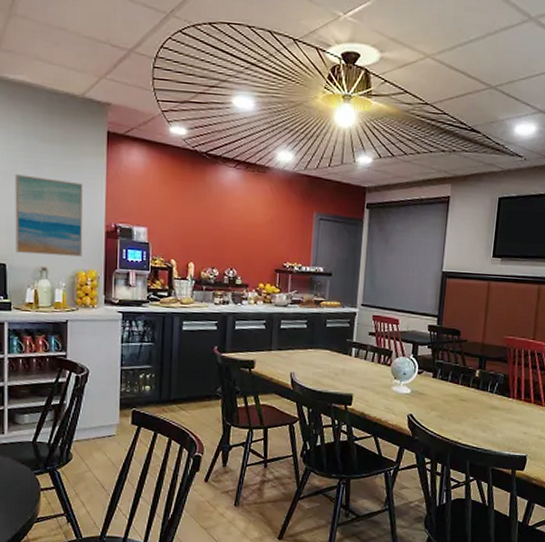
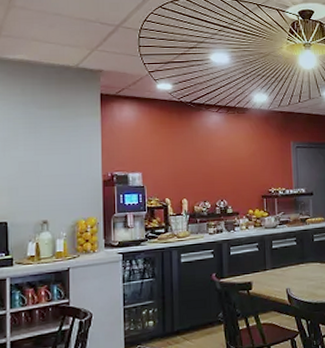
wall art: present [15,174,83,257] -> none [16,139,82,211]

